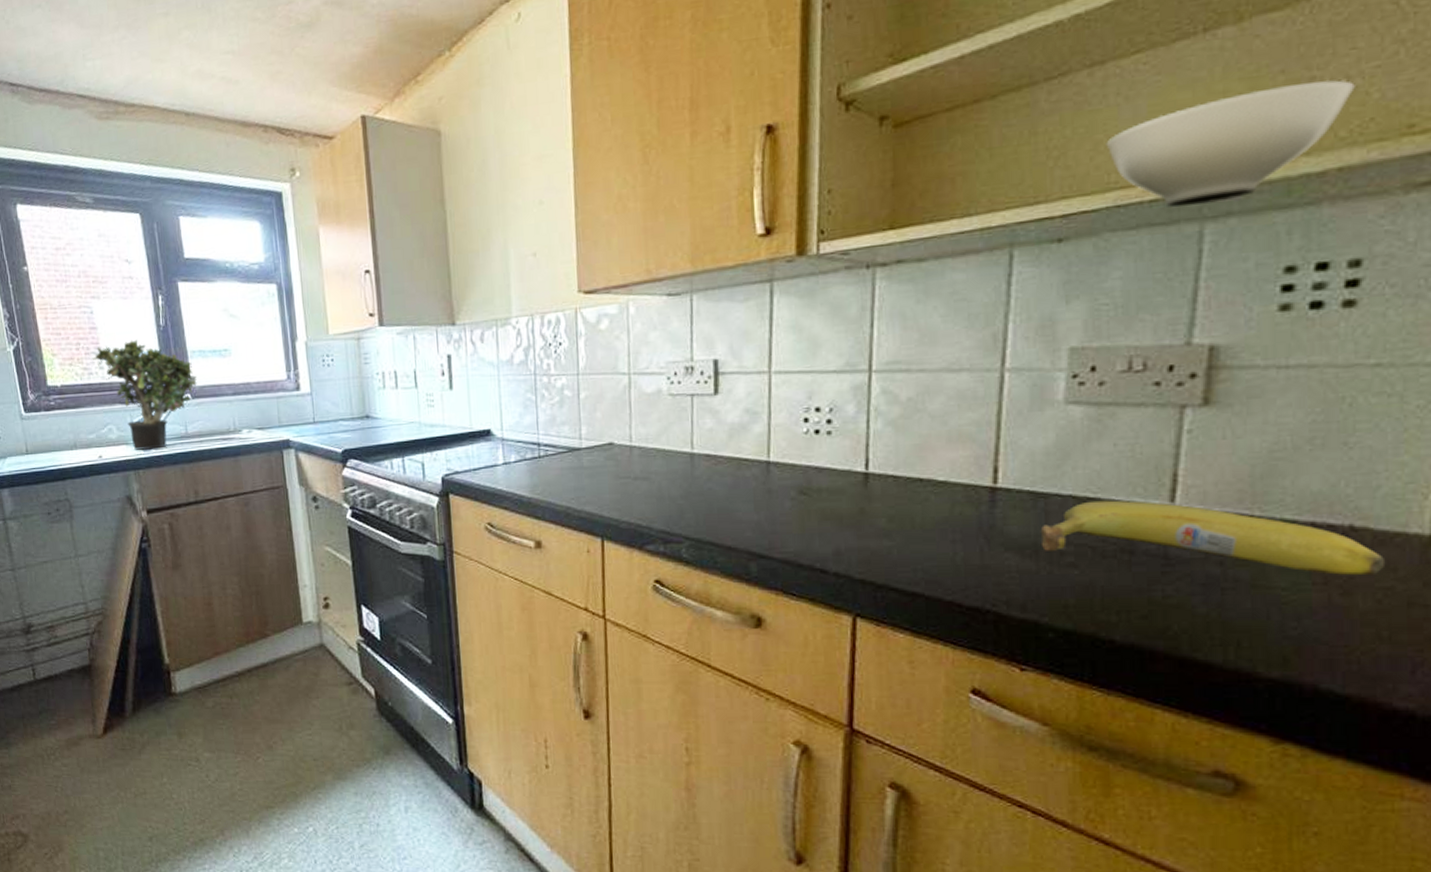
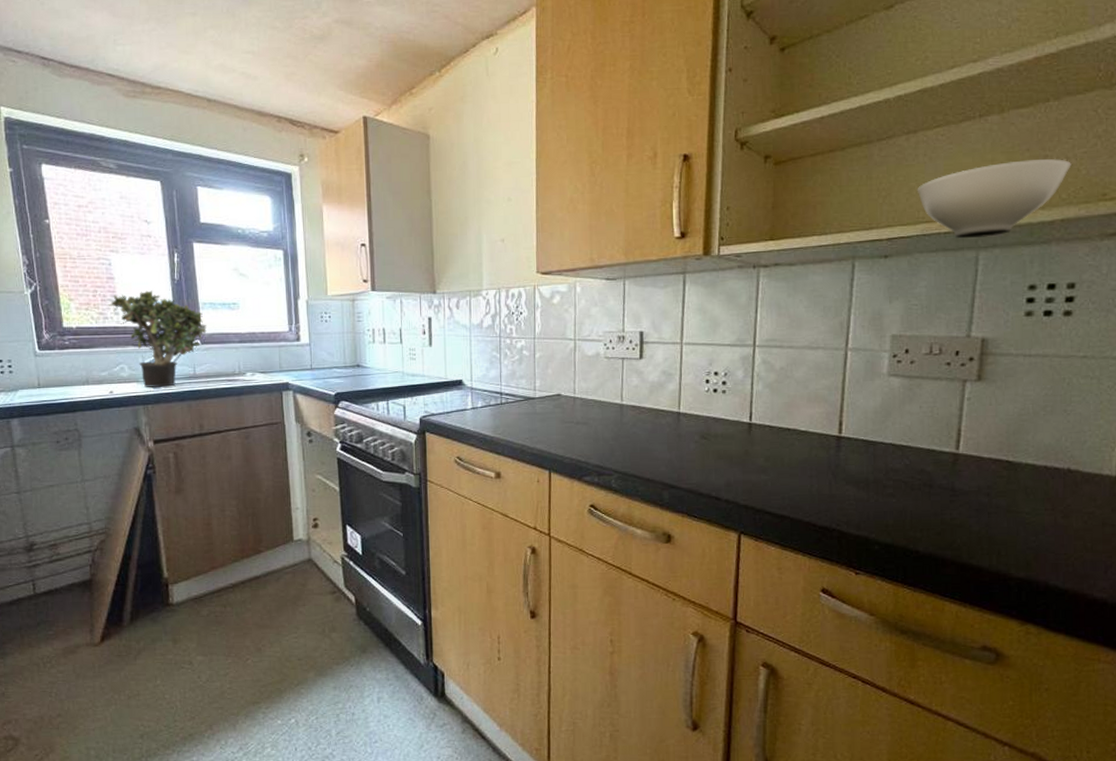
fruit: present [1040,500,1386,576] -> none [870,447,1090,504]

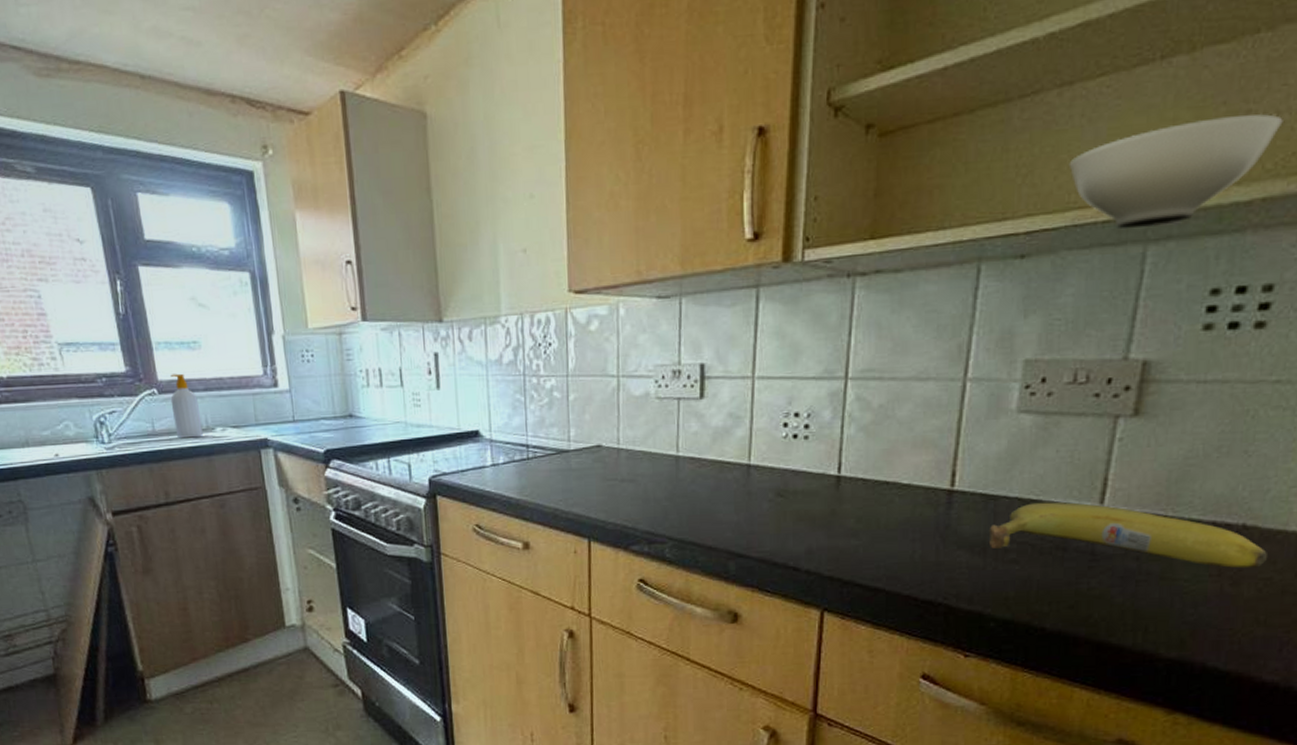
potted plant: present [106,290,207,387] -> none [40,328,164,448]
soap bottle: none [211,328,235,381] -> present [170,373,203,439]
fruit: none [870,447,1090,504] -> present [988,502,1269,569]

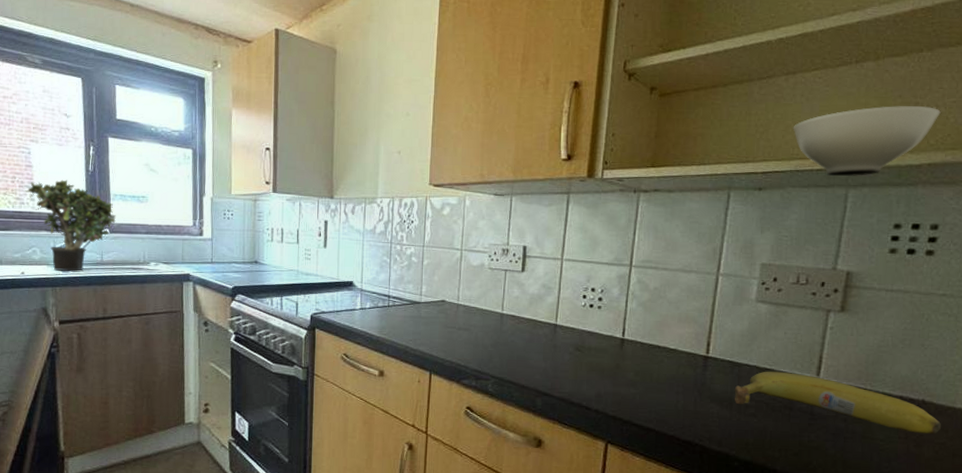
potted plant: none [40,328,164,448] -> present [24,180,116,271]
soap bottle: present [170,373,203,439] -> none [118,219,140,269]

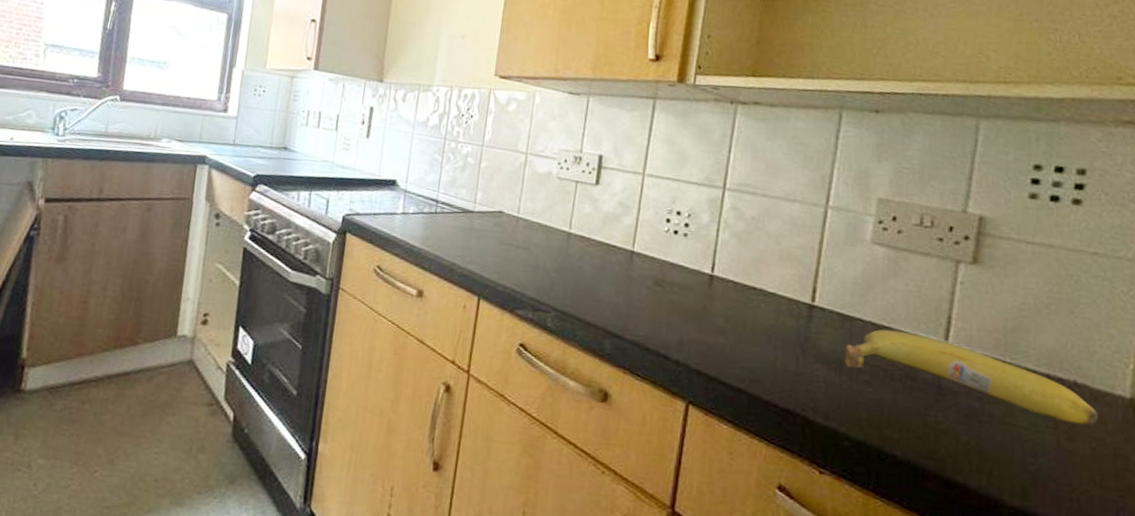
potted plant: present [24,180,116,271] -> none [28,36,130,142]
bowl: present [793,106,941,177] -> none [914,29,1084,106]

